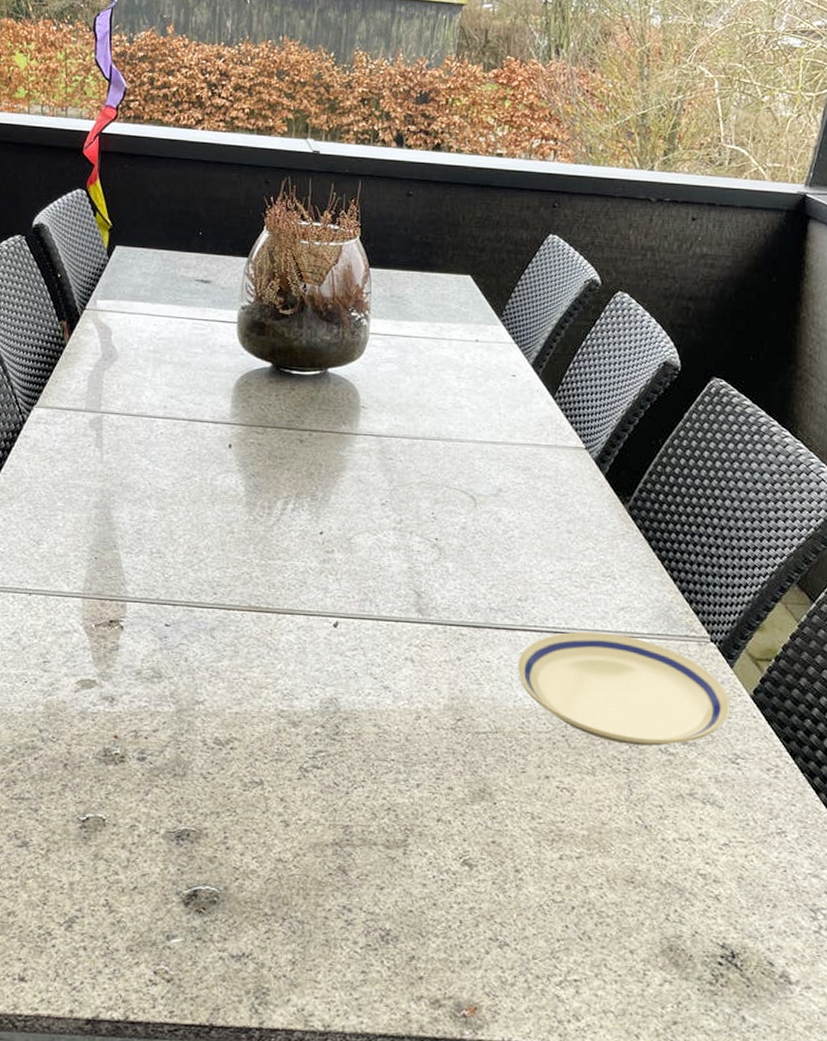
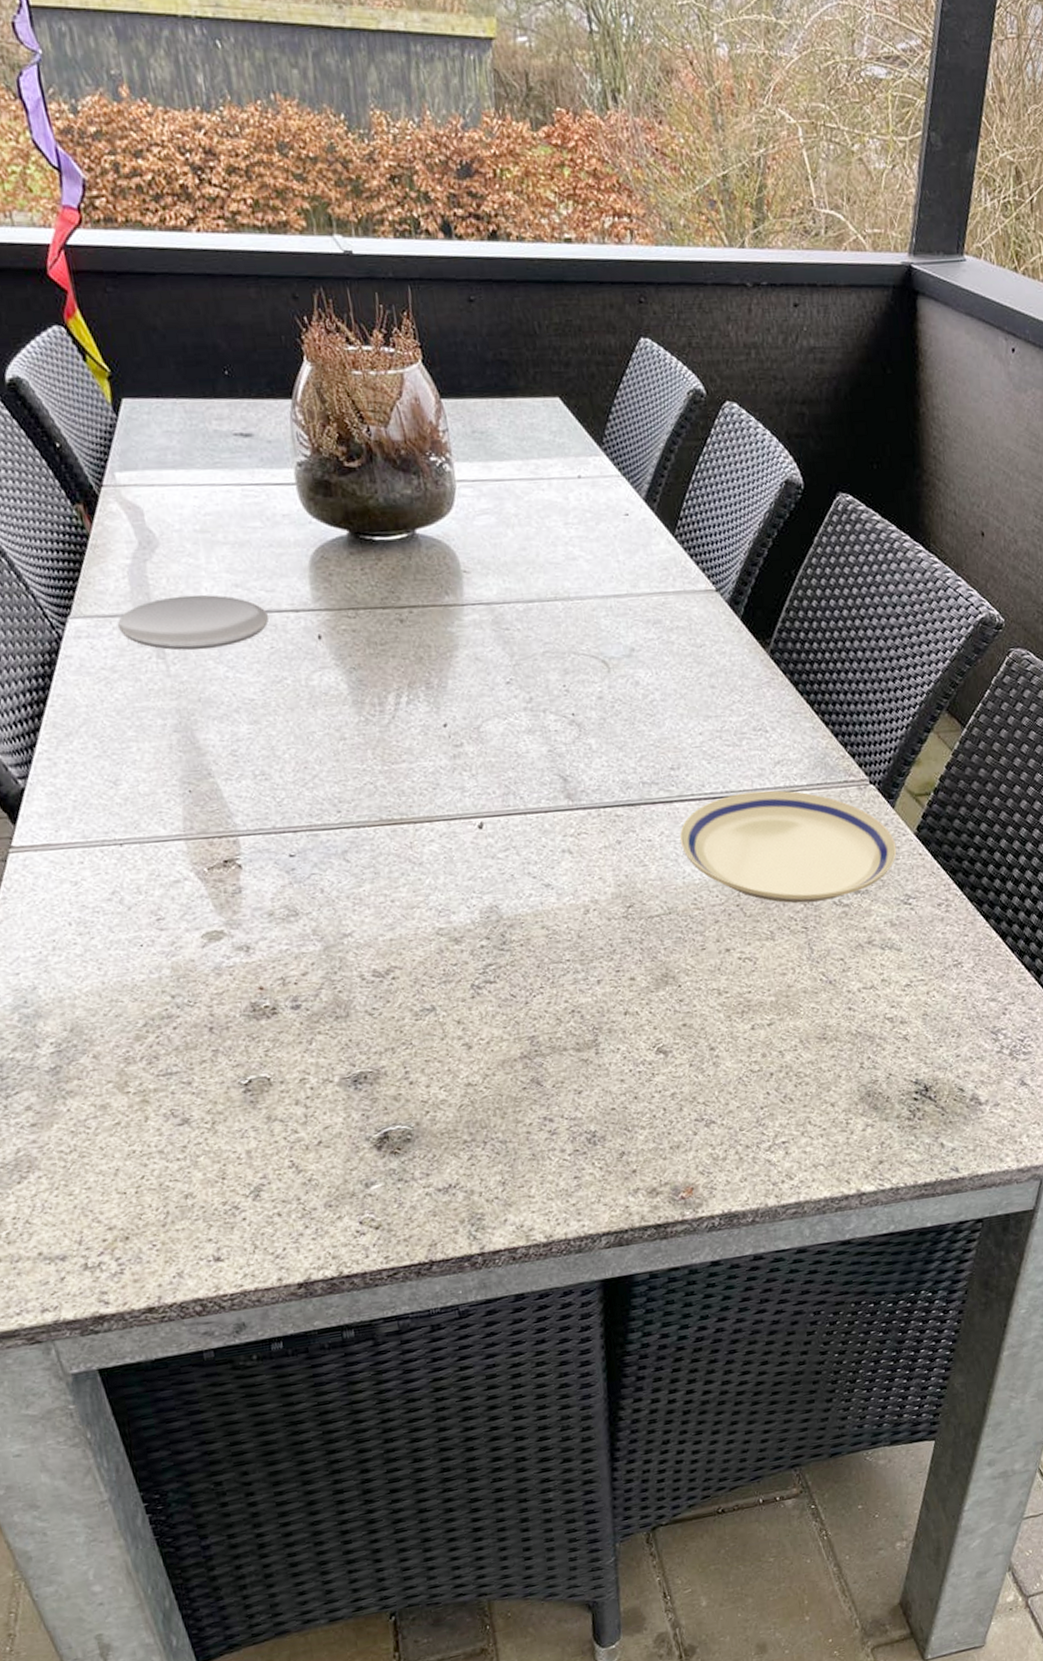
plate: none [71,399,192,445] -> present [118,594,270,651]

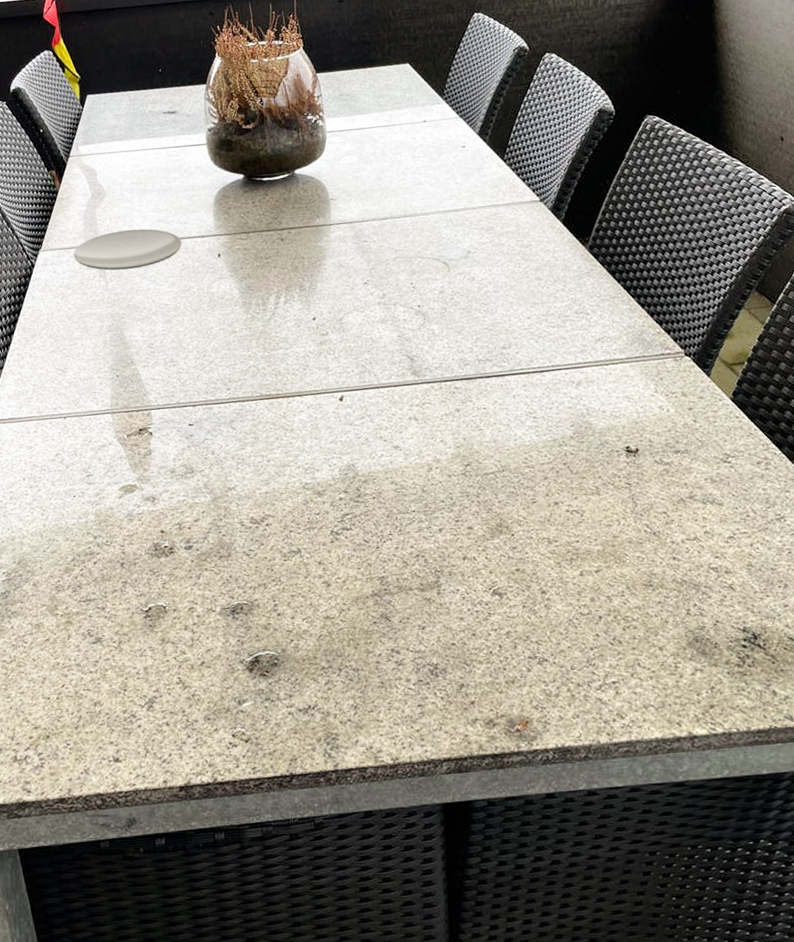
plate: present [679,790,897,903] -> none [511,363,714,462]

